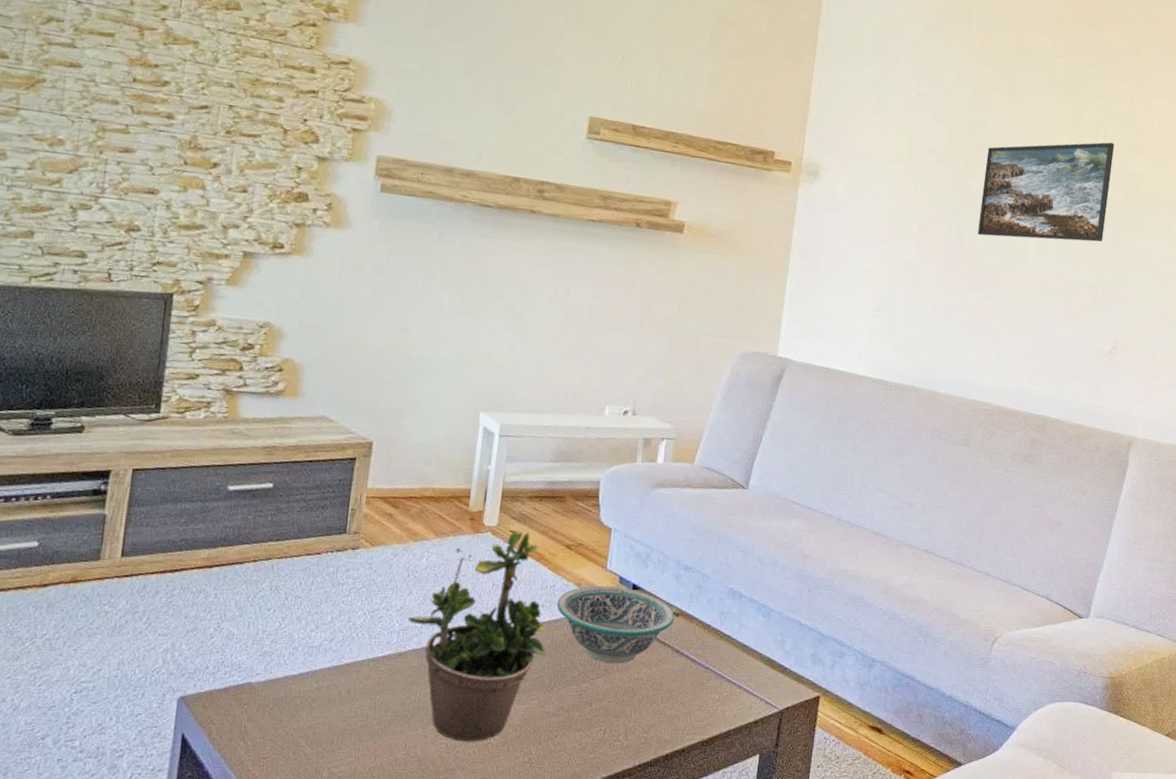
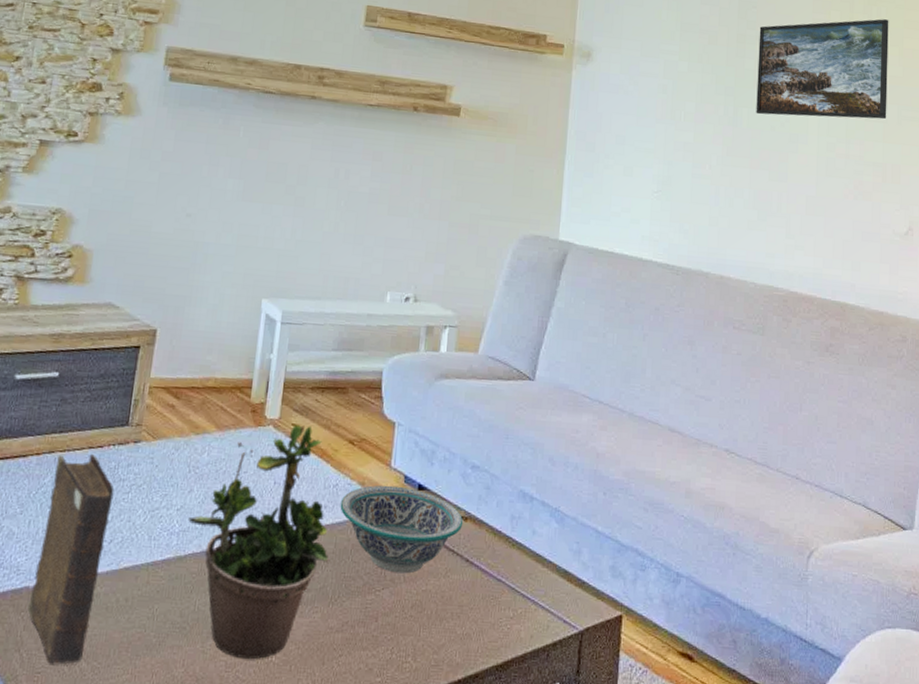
book: none [250,559,334,751] -> present [27,453,115,665]

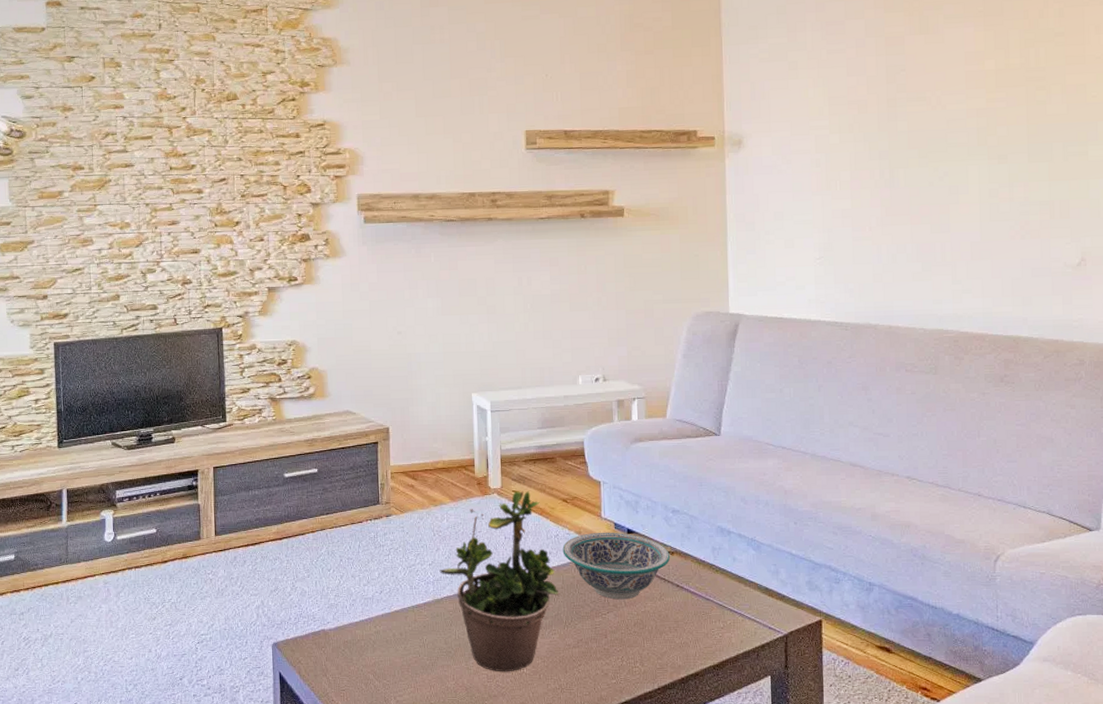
book: present [27,453,115,665] -> none [326,527,377,684]
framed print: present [756,19,889,120] -> none [910,59,1052,173]

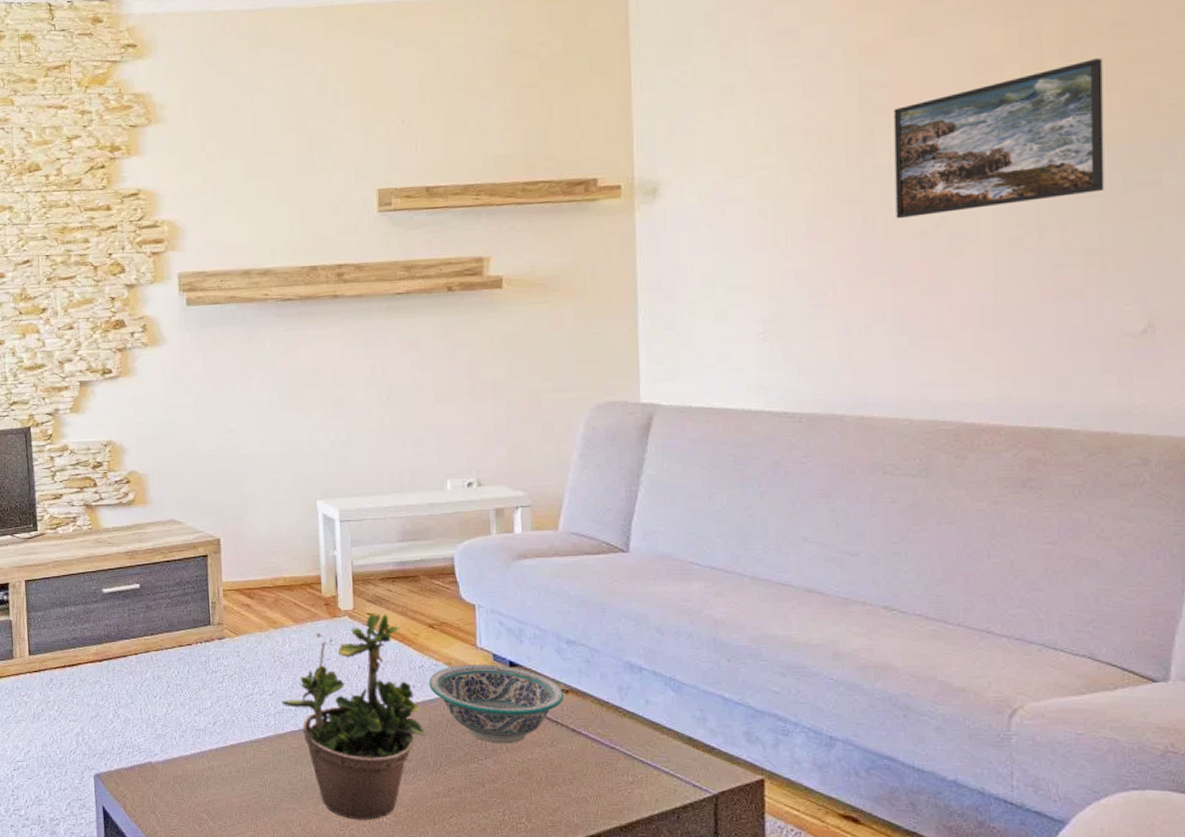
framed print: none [910,59,1052,173] -> present [893,58,1105,219]

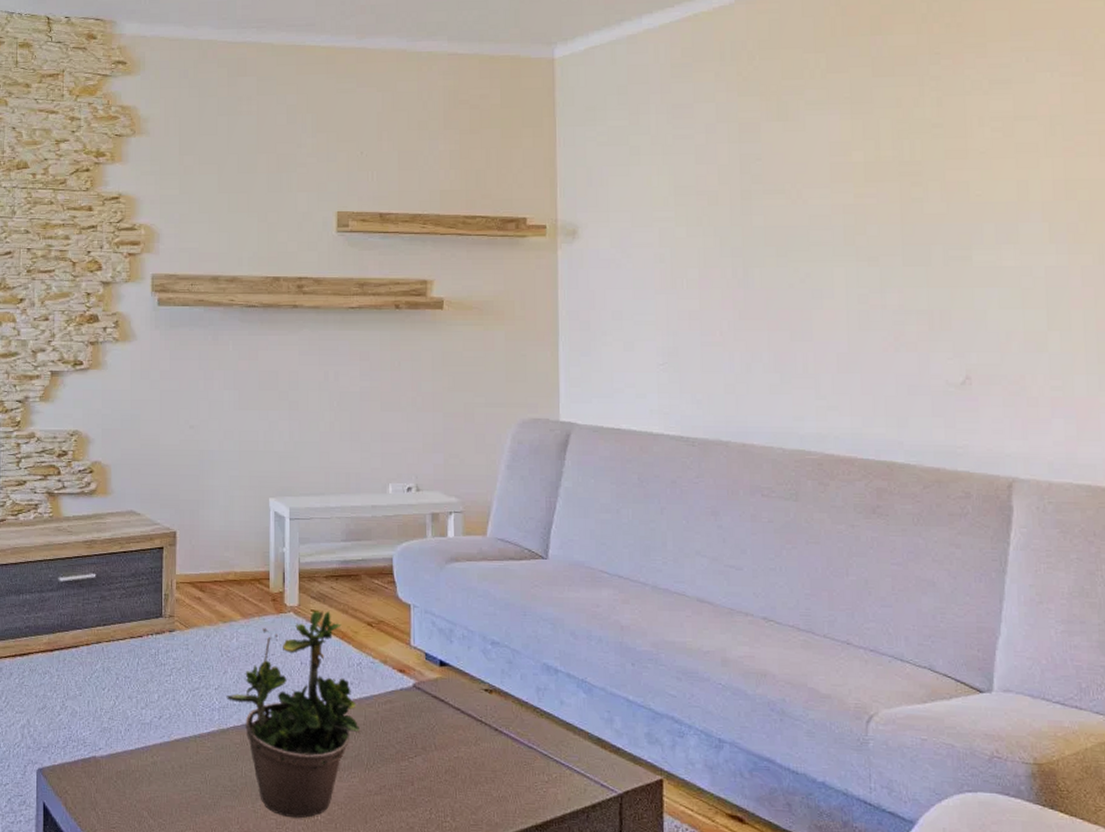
bowl: present [428,664,565,744] -> none [365,662,489,742]
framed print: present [893,58,1105,219] -> none [767,152,930,273]

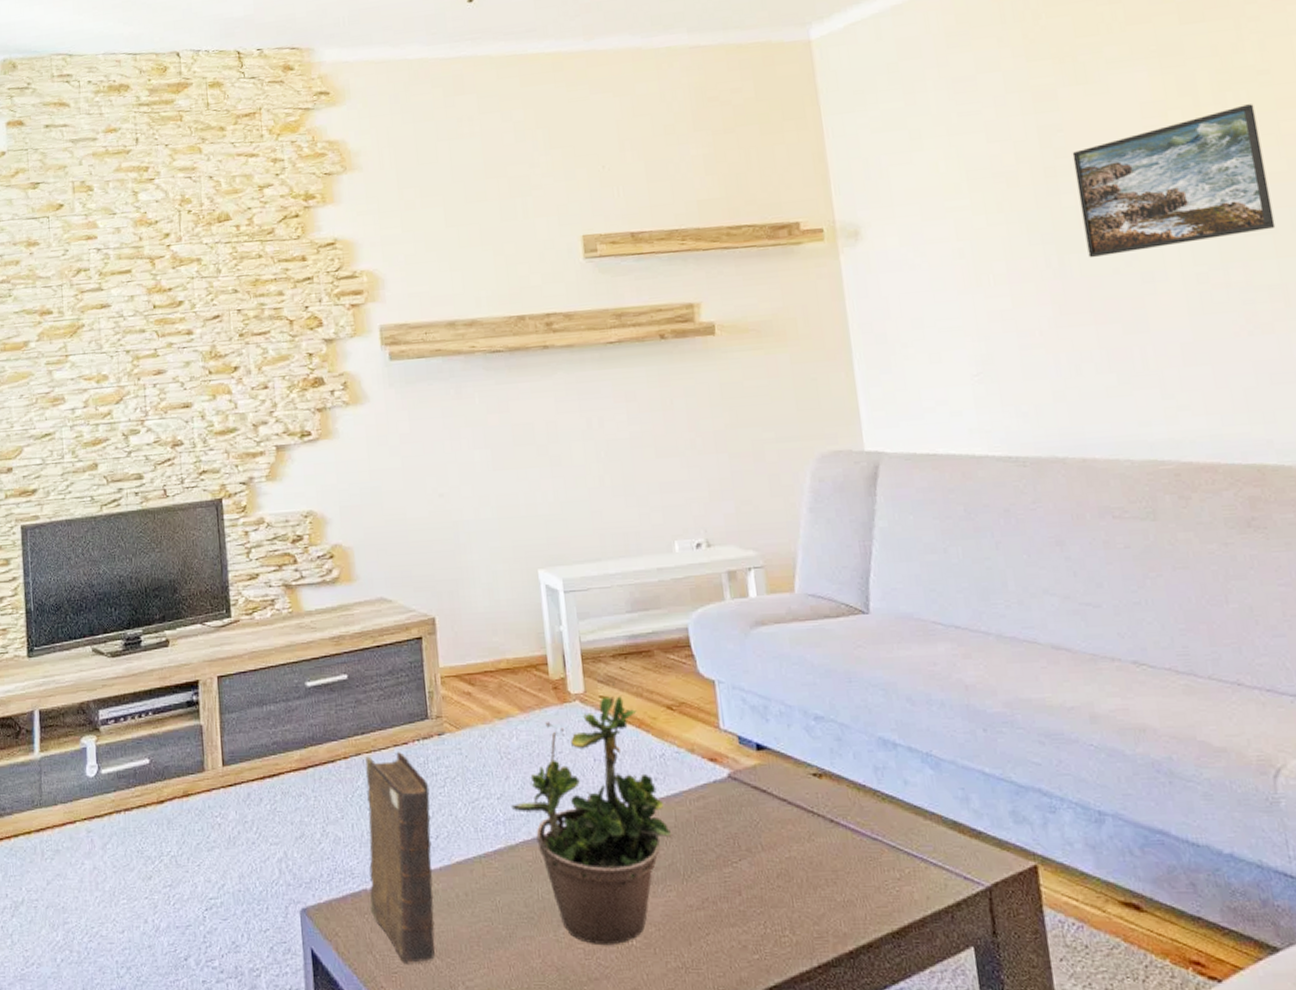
book: none [97,642,157,821] -> present [365,751,435,963]
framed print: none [767,152,930,273] -> present [1072,104,1276,258]

